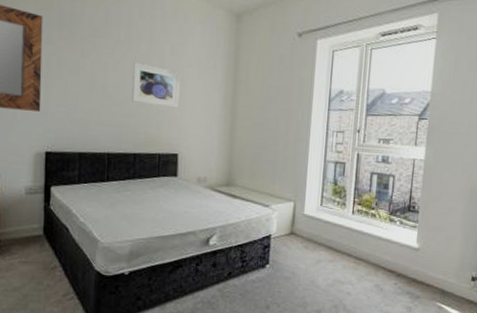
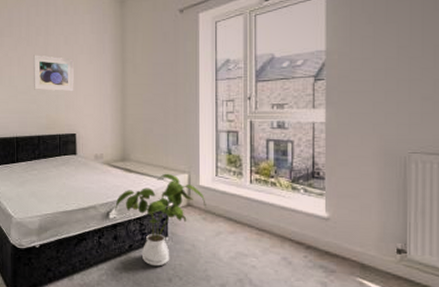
house plant: none [216,200,309,294] -> present [115,173,206,267]

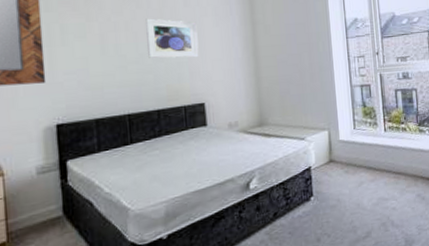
house plant: present [115,173,206,267] -> none [255,132,347,230]

